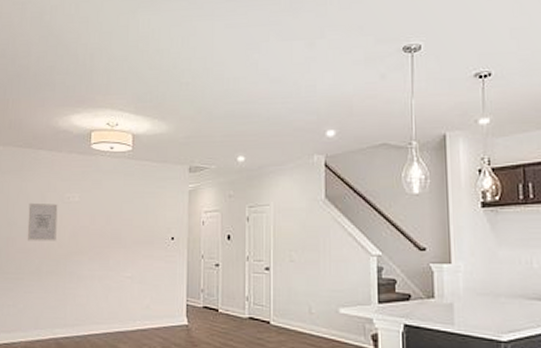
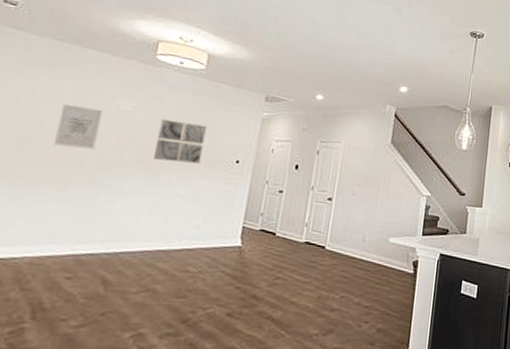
wall art: none [101,204,141,244] -> present [154,118,207,164]

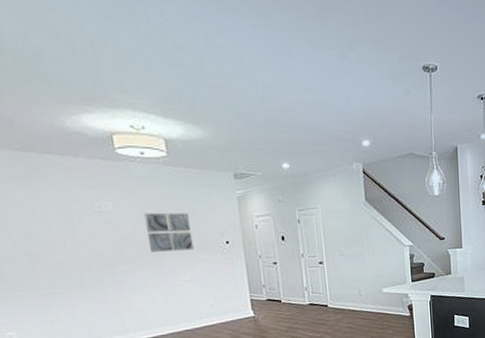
wall art: present [53,103,103,150] -> none [48,213,95,254]

